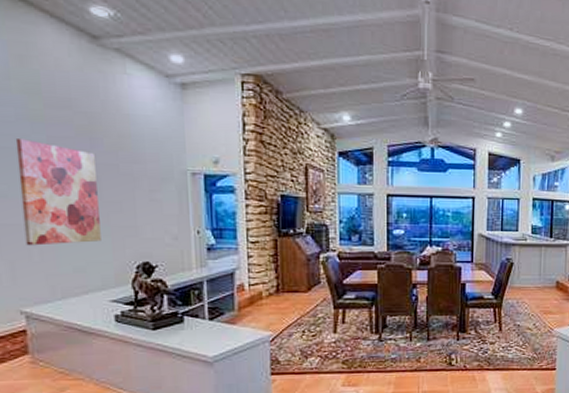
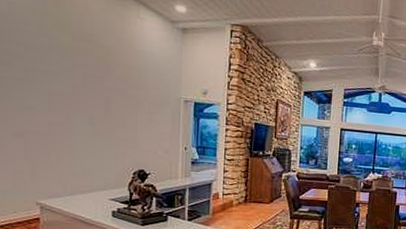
wall art: present [15,139,101,246] -> none [46,63,108,151]

